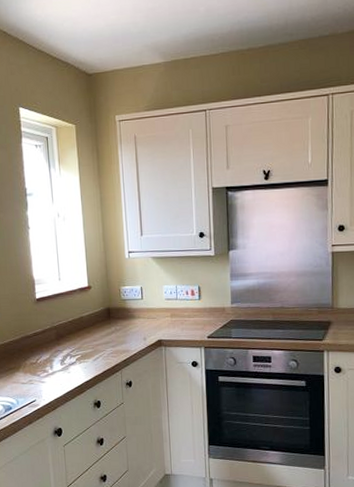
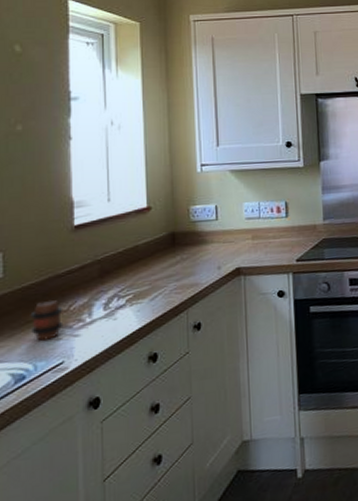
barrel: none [11,355,34,383] -> present [30,300,64,341]

